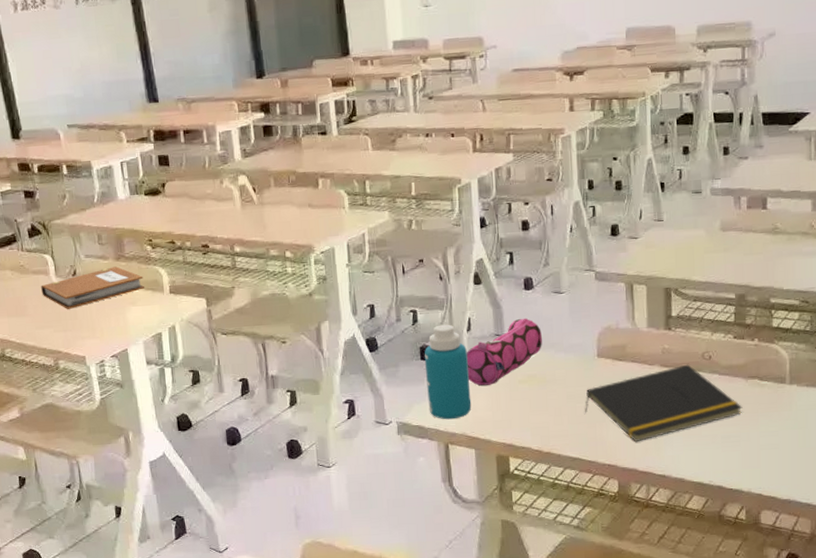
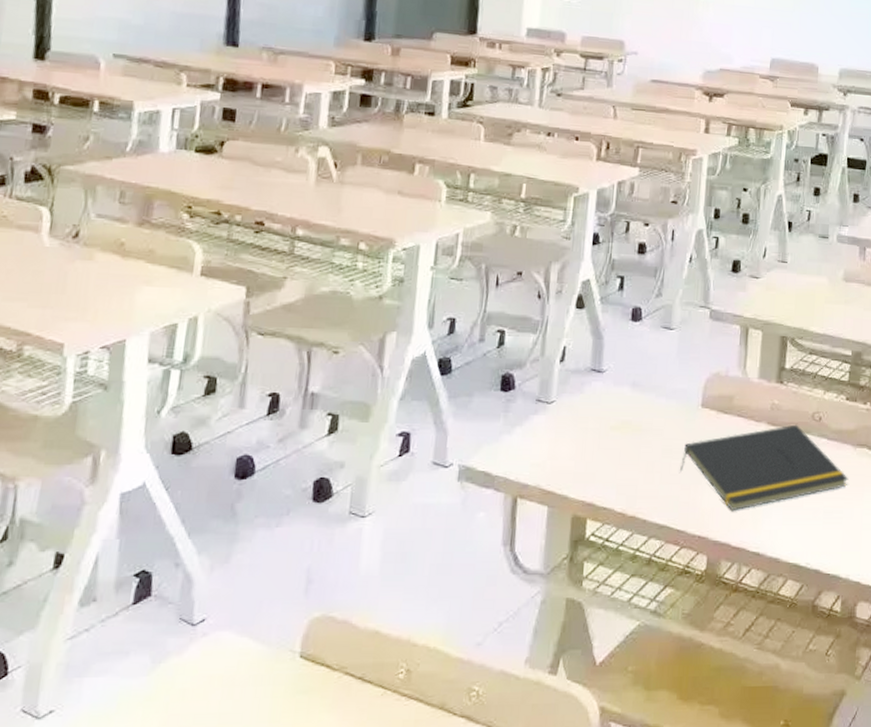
notebook: present [41,266,145,309] -> none [23,233,170,280]
bottle: present [425,324,472,420] -> none [500,351,557,467]
pencil case: present [466,318,543,387] -> none [552,353,645,430]

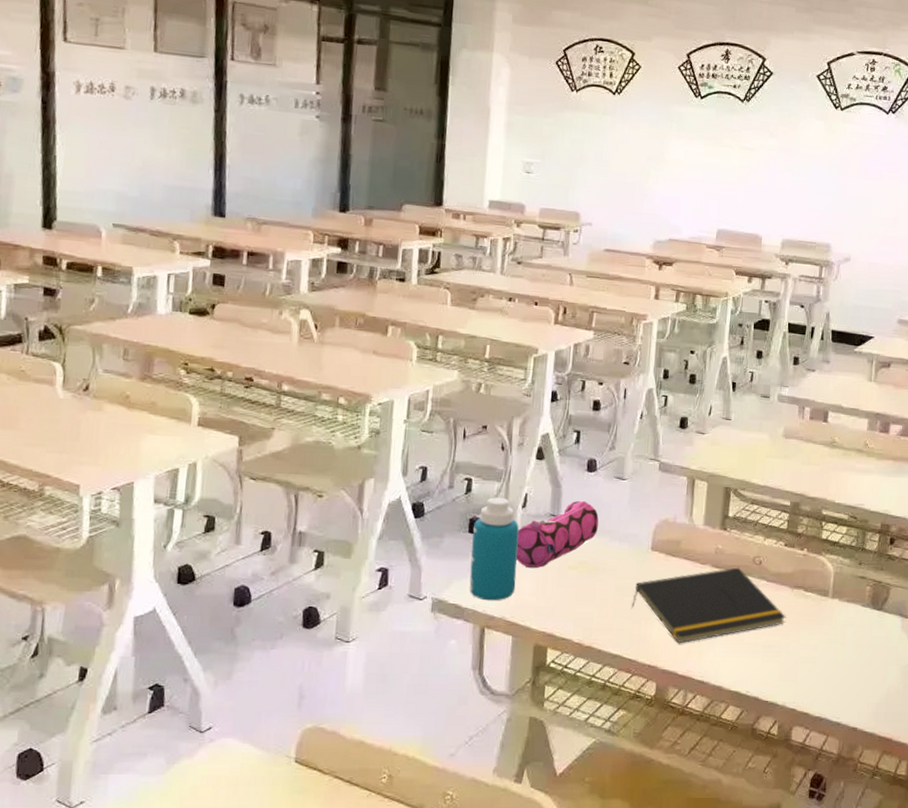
bottle: none [500,351,557,467] -> present [469,497,519,601]
pencil case: none [552,353,645,430] -> present [516,500,599,569]

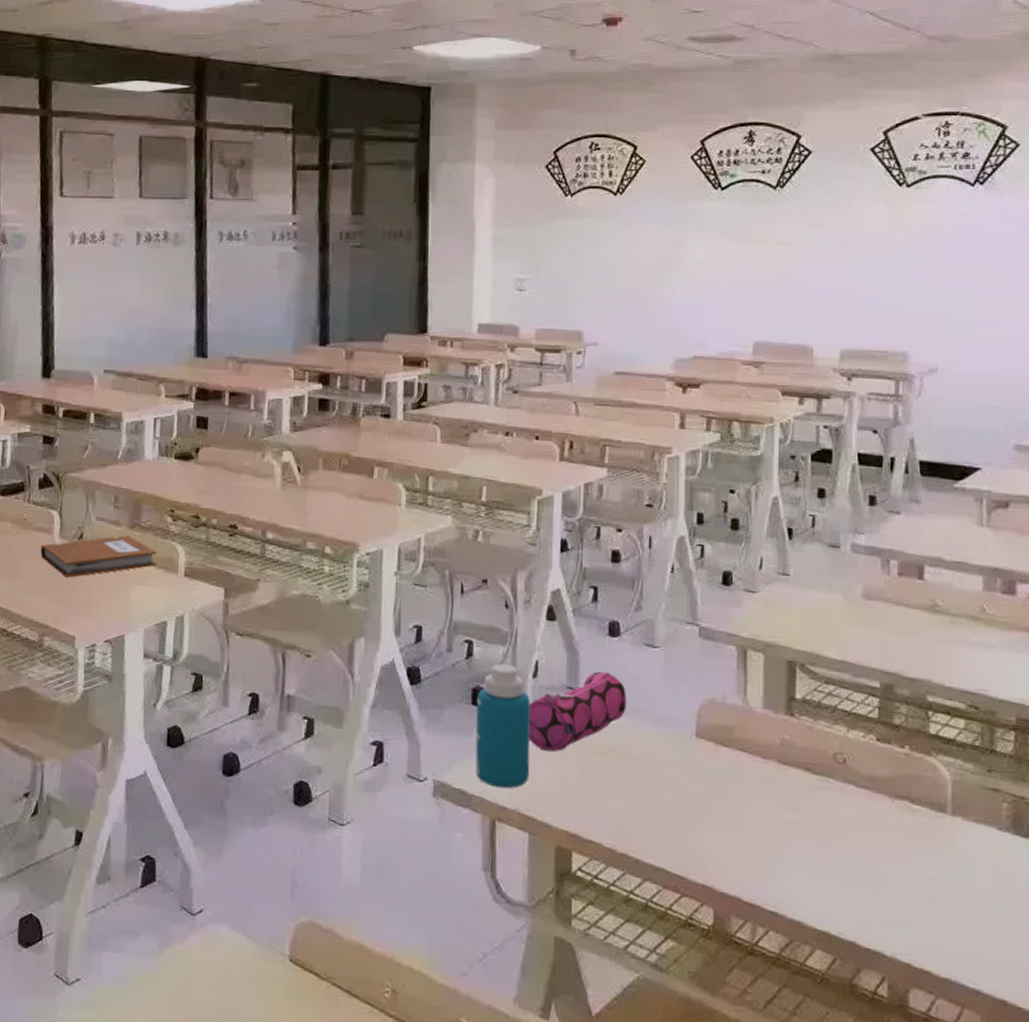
notebook: none [40,387,170,428] -> present [40,535,158,578]
notepad: present [632,567,786,644] -> none [675,765,887,861]

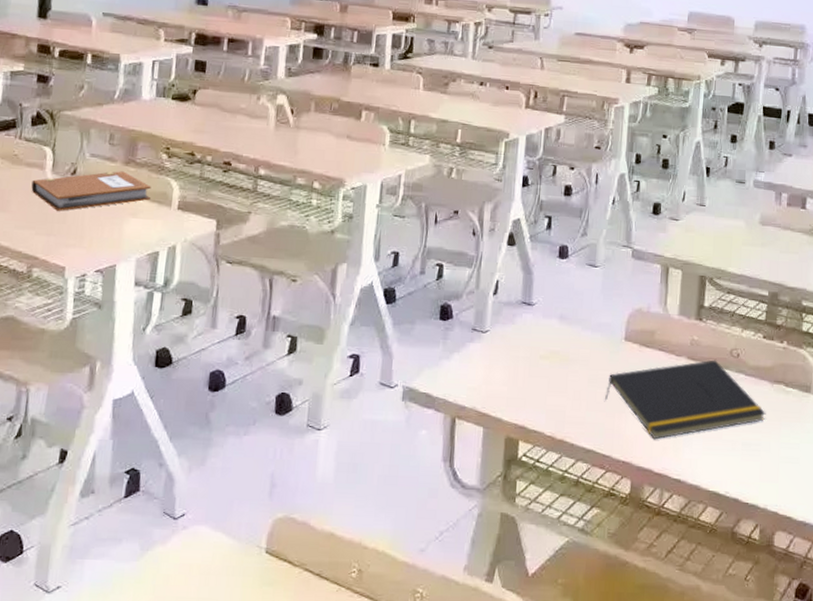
bottle: present [475,663,531,789] -> none [440,283,490,391]
pencil case: present [528,671,628,752] -> none [487,288,571,358]
notepad: none [675,765,887,861] -> present [605,360,766,440]

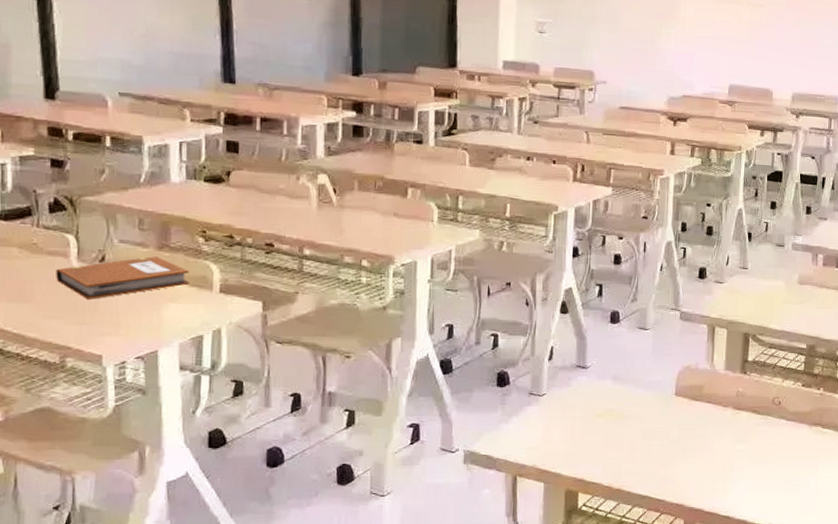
notepad: present [605,360,766,440] -> none [658,408,805,483]

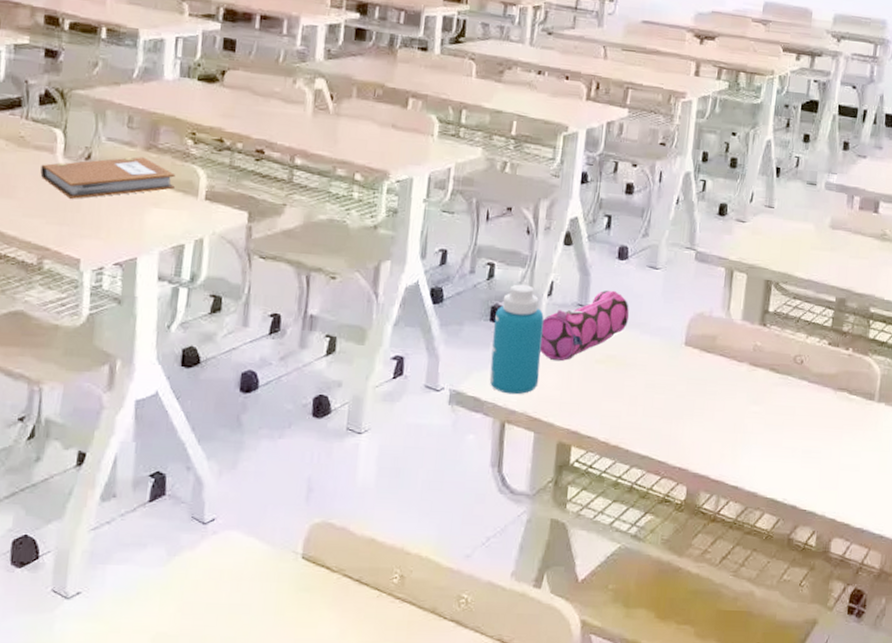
bottle: none [500,351,546,451] -> present [489,284,544,395]
pencil case: none [544,351,624,418] -> present [540,290,630,362]

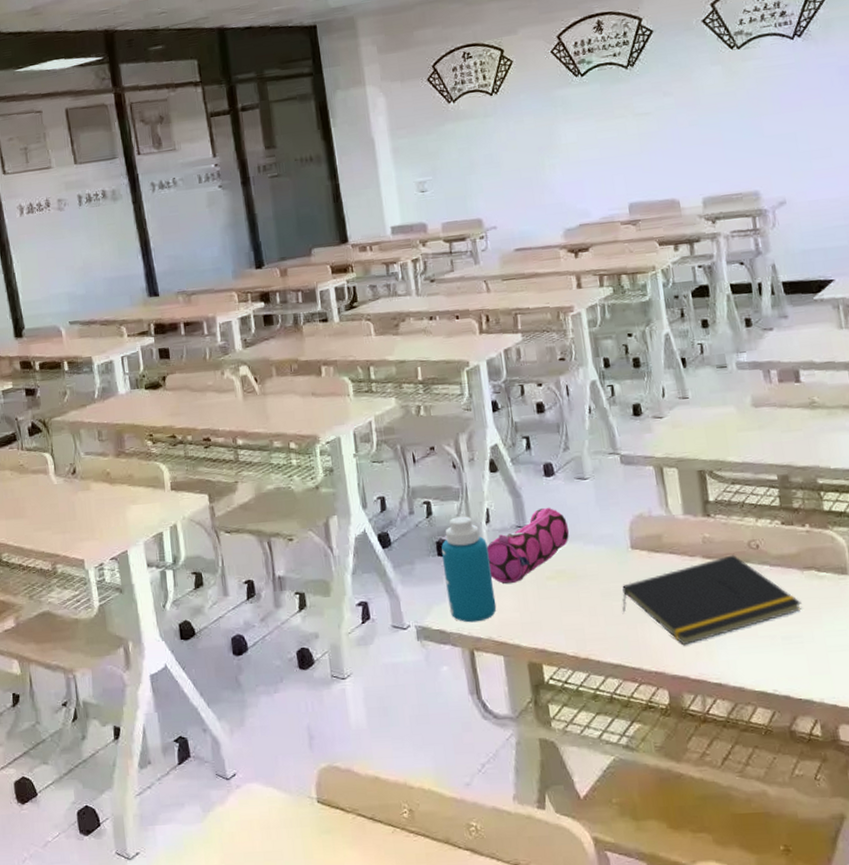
notebook: present [40,157,176,199] -> none [40,463,146,510]
notepad: none [662,366,828,446] -> present [622,554,802,646]

